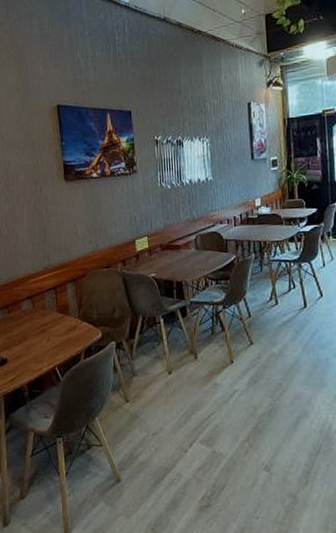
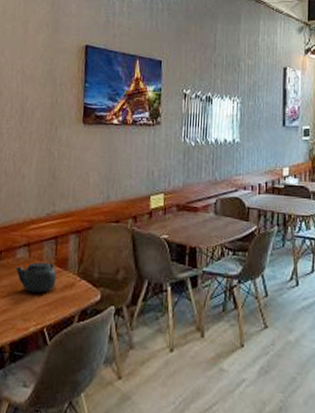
teapot: none [22,310,61,339] -> present [15,262,57,294]

